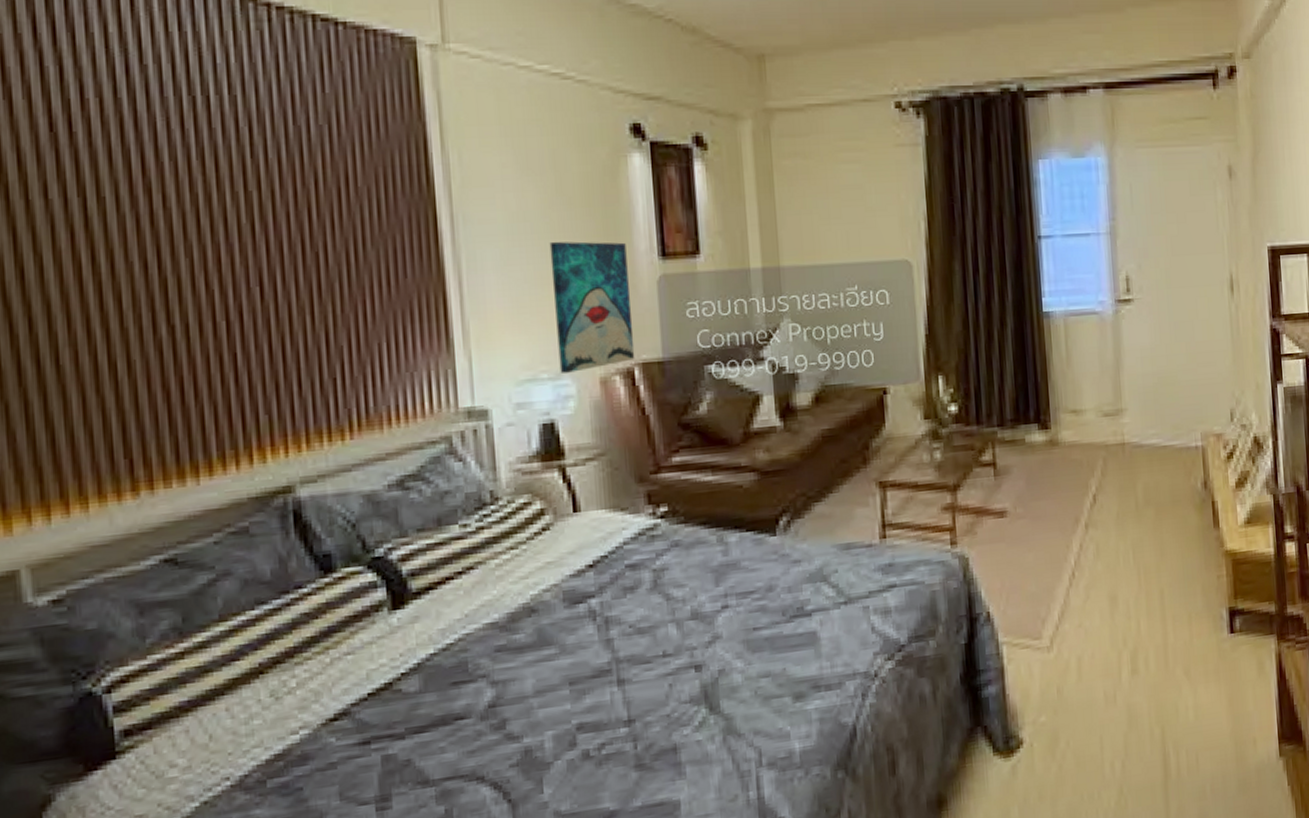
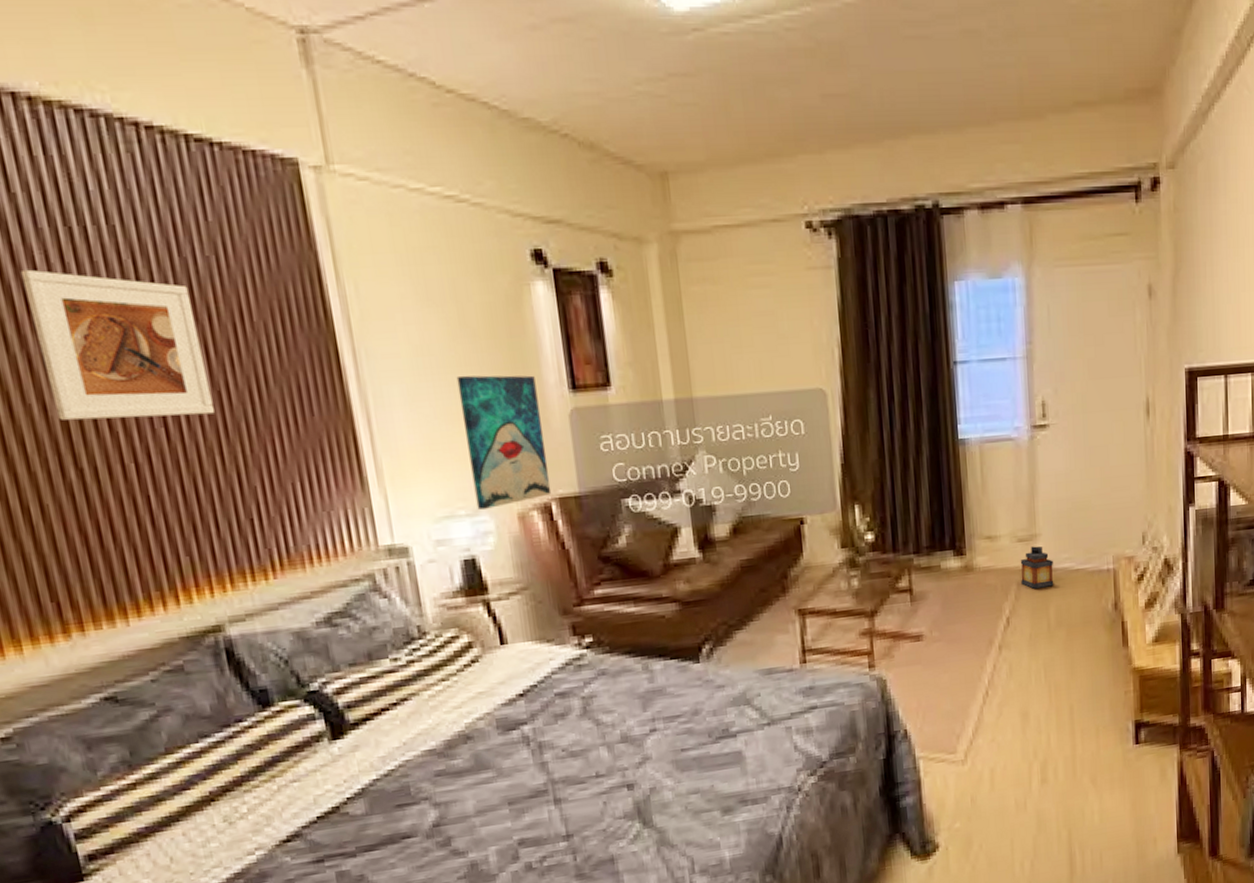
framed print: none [141,134,310,278] -> present [20,269,215,421]
lantern: none [1106,421,1141,465] -> present [1020,546,1054,589]

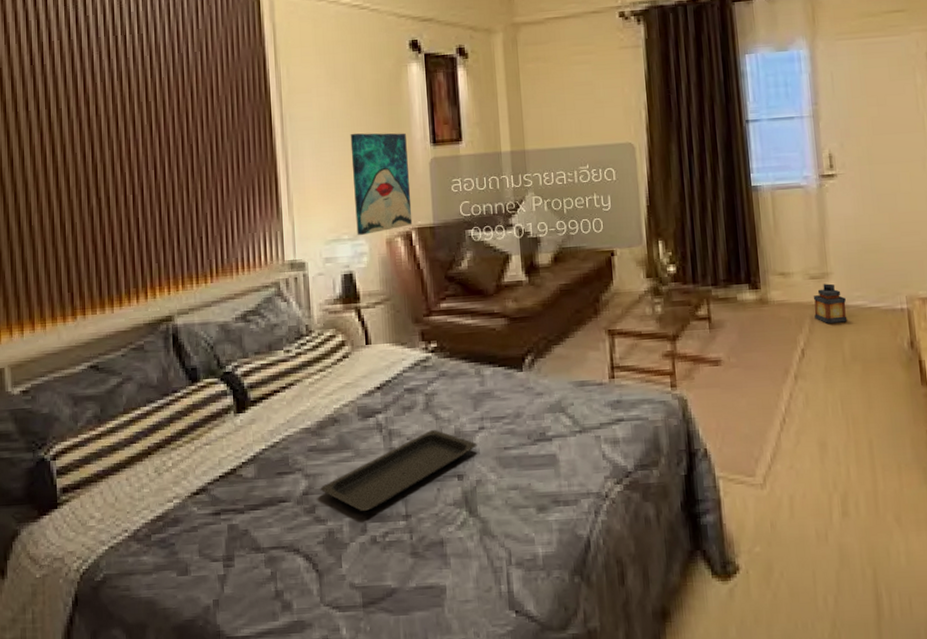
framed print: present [20,269,215,421] -> none [84,64,187,165]
serving tray: none [455,737,649,837] -> present [320,430,477,511]

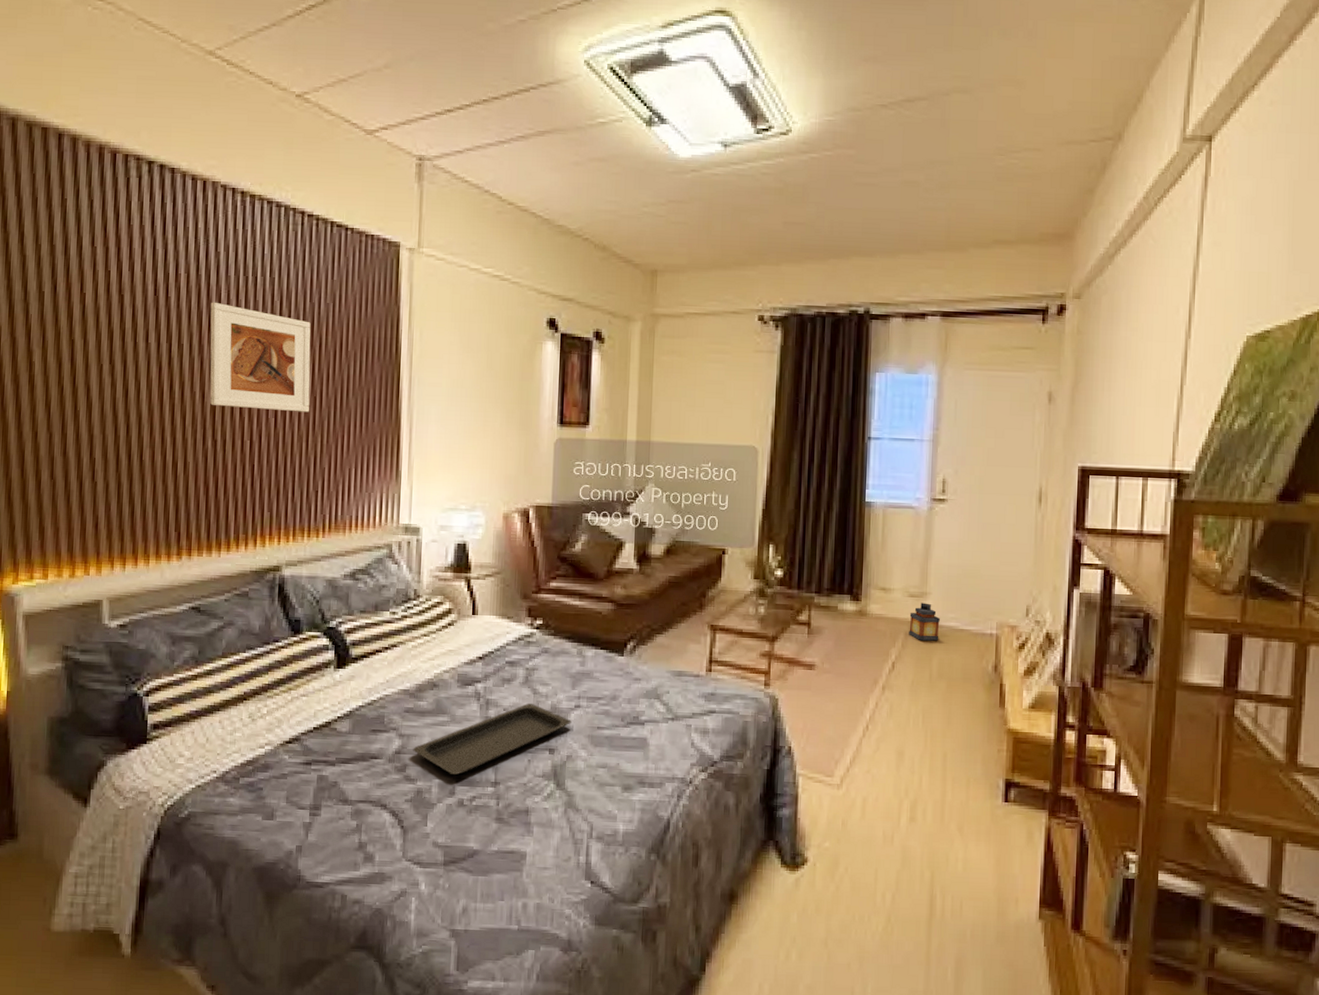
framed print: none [84,64,187,165] -> present [210,302,311,413]
wall art: present [350,133,413,235] -> none [474,404,534,507]

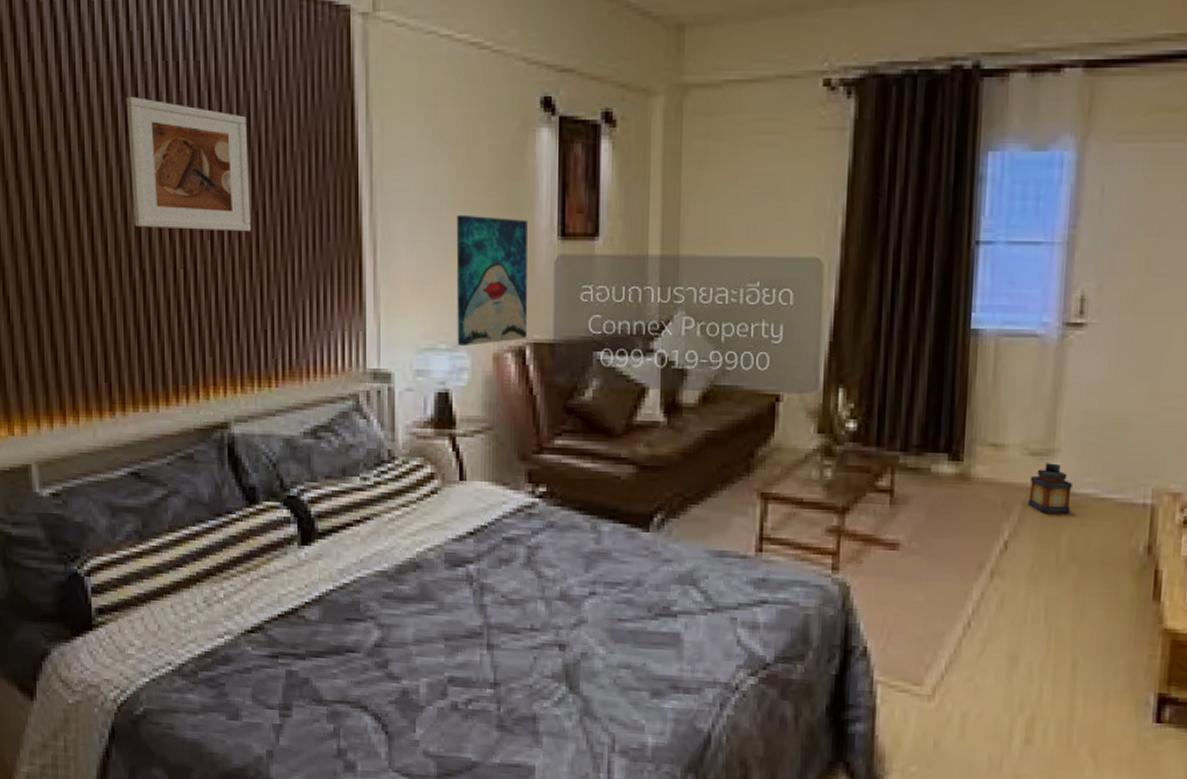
serving tray: present [413,704,571,775] -> none [395,589,586,673]
wall art: none [474,404,534,507] -> present [456,214,528,346]

